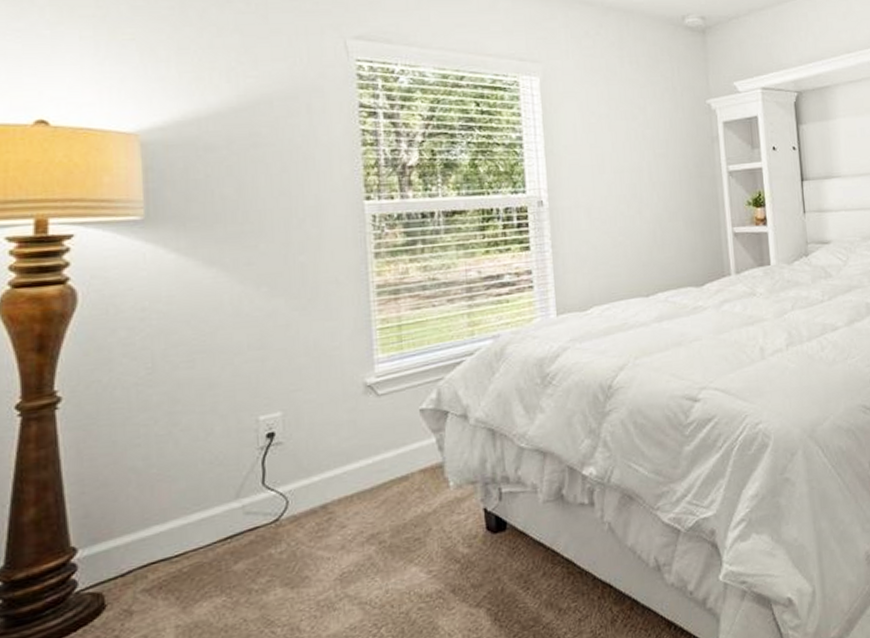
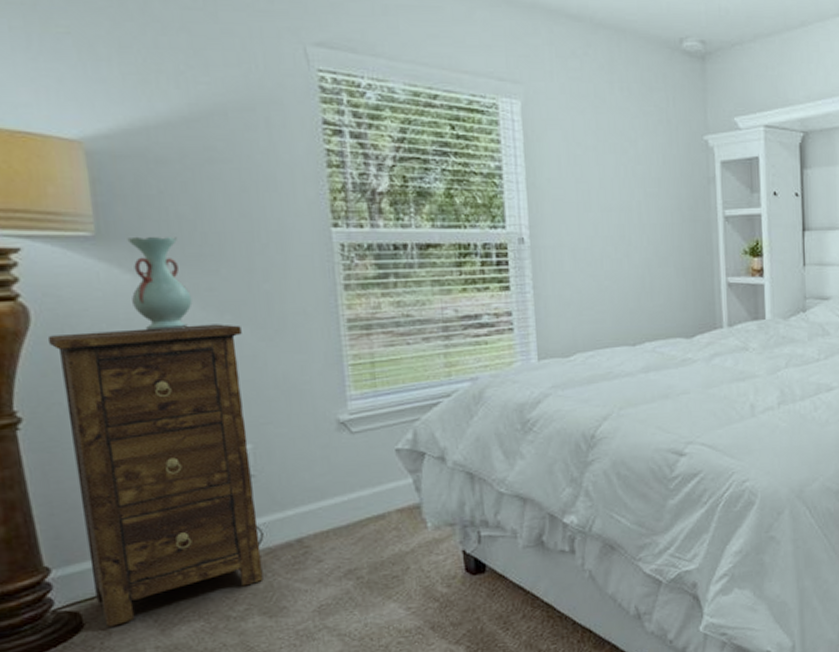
cabinet: none [92,296,287,607] -> present [47,324,263,627]
decorative vase: none [174,217,232,307] -> present [127,236,193,331]

